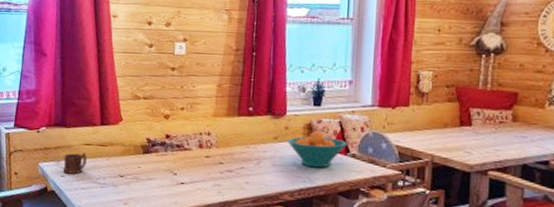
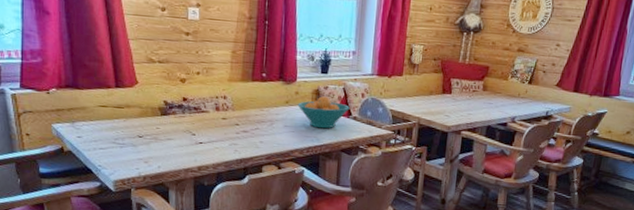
mug: present [63,153,87,174] -> none [78,114,103,135]

